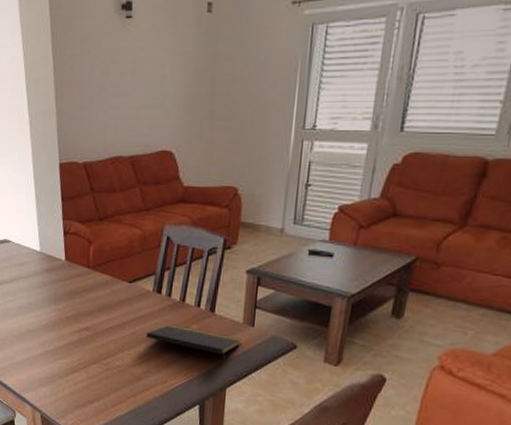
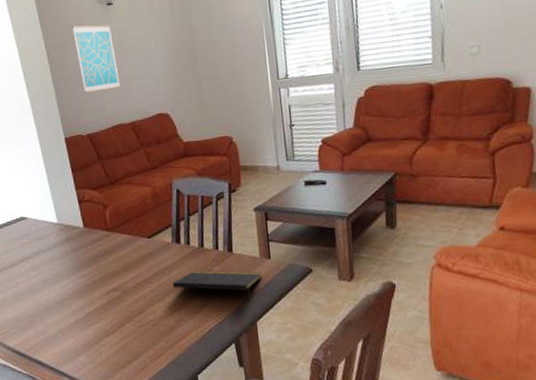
wall art: none [84,38,127,117] -> present [72,25,121,93]

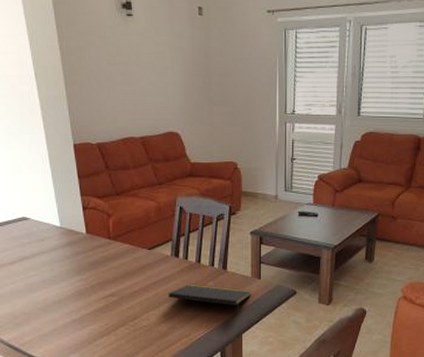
wall art: present [72,25,121,93] -> none [89,32,134,102]

